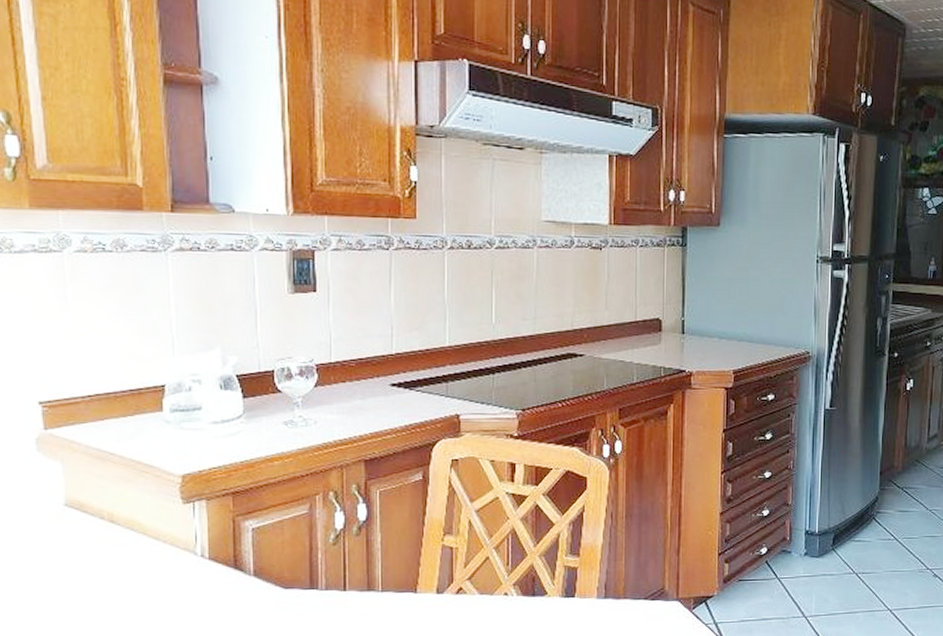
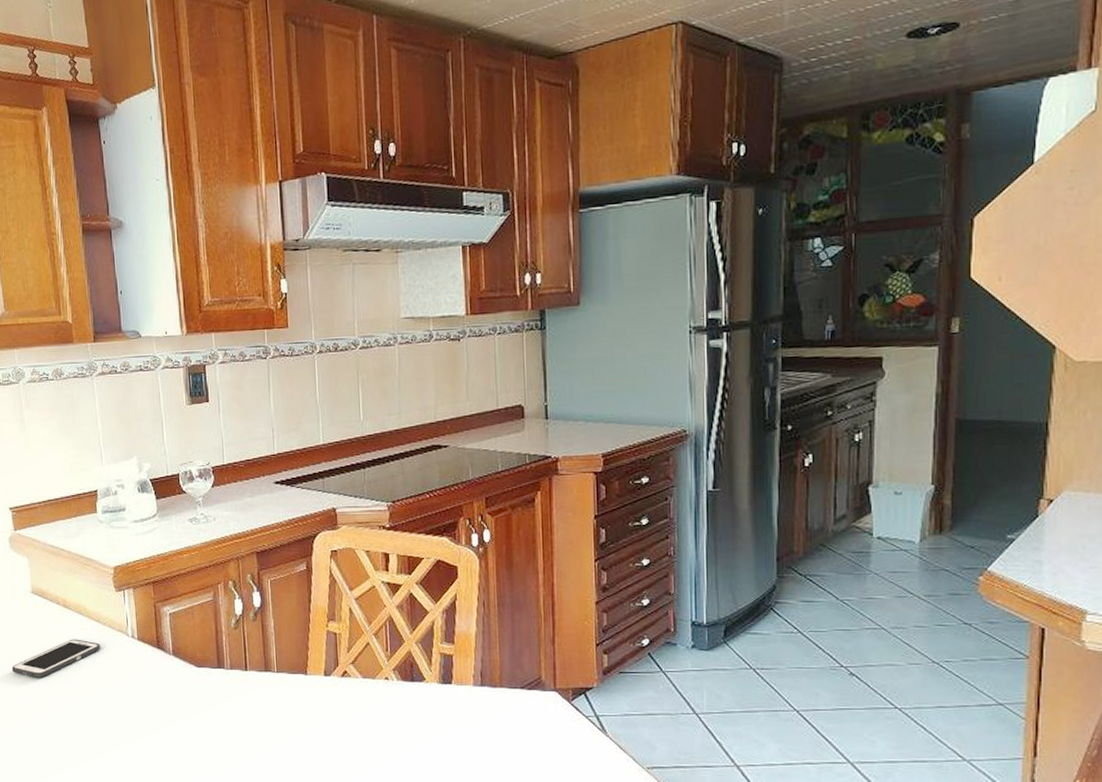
cell phone: none [29,560,158,609] -> present [11,639,100,679]

